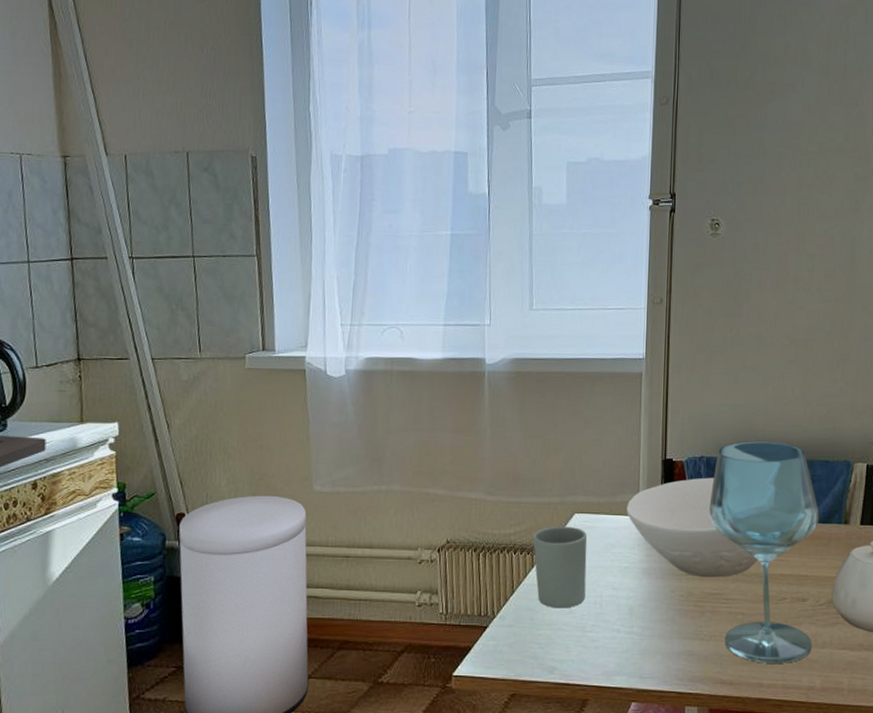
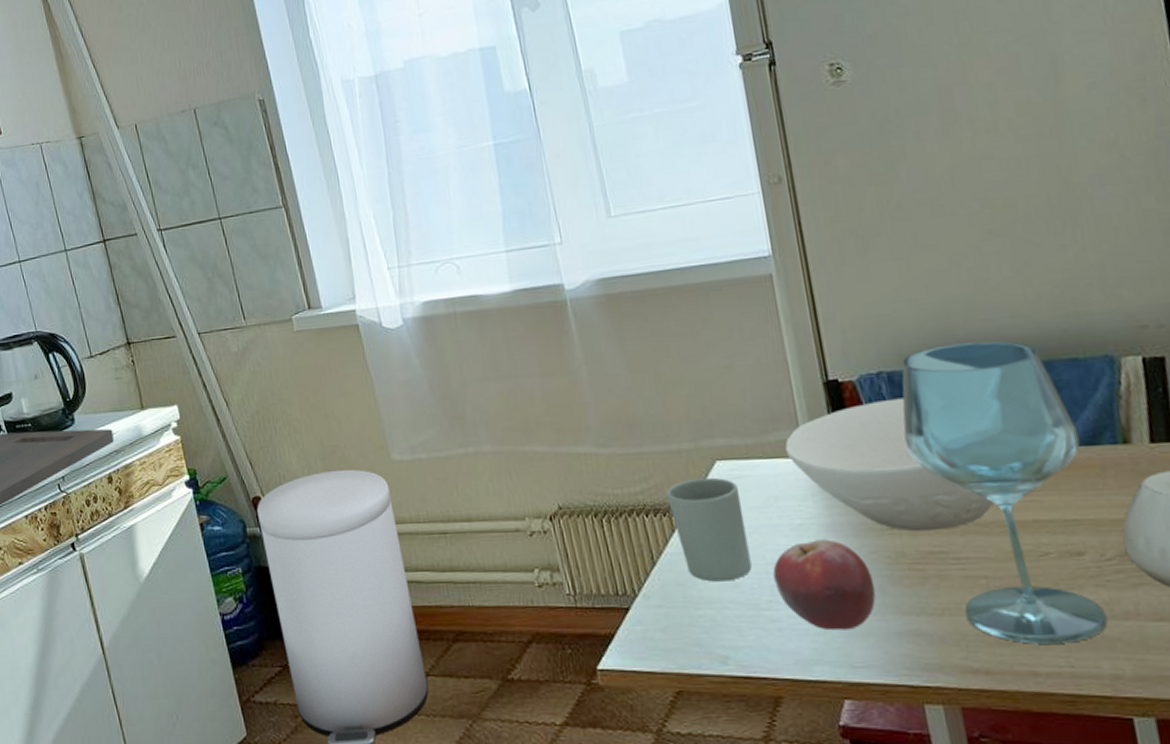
fruit: none [599,580,669,649] -> present [773,539,876,631]

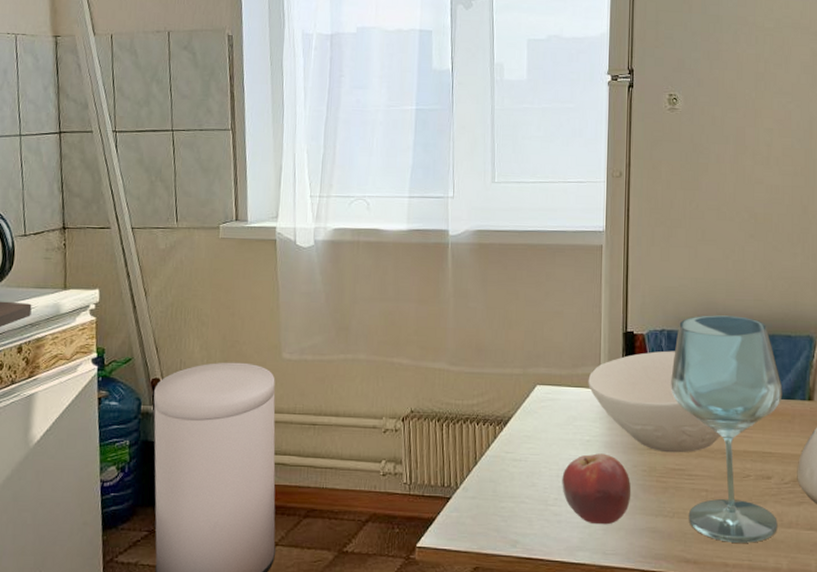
mug: present [666,477,752,582] -> none [495,397,550,481]

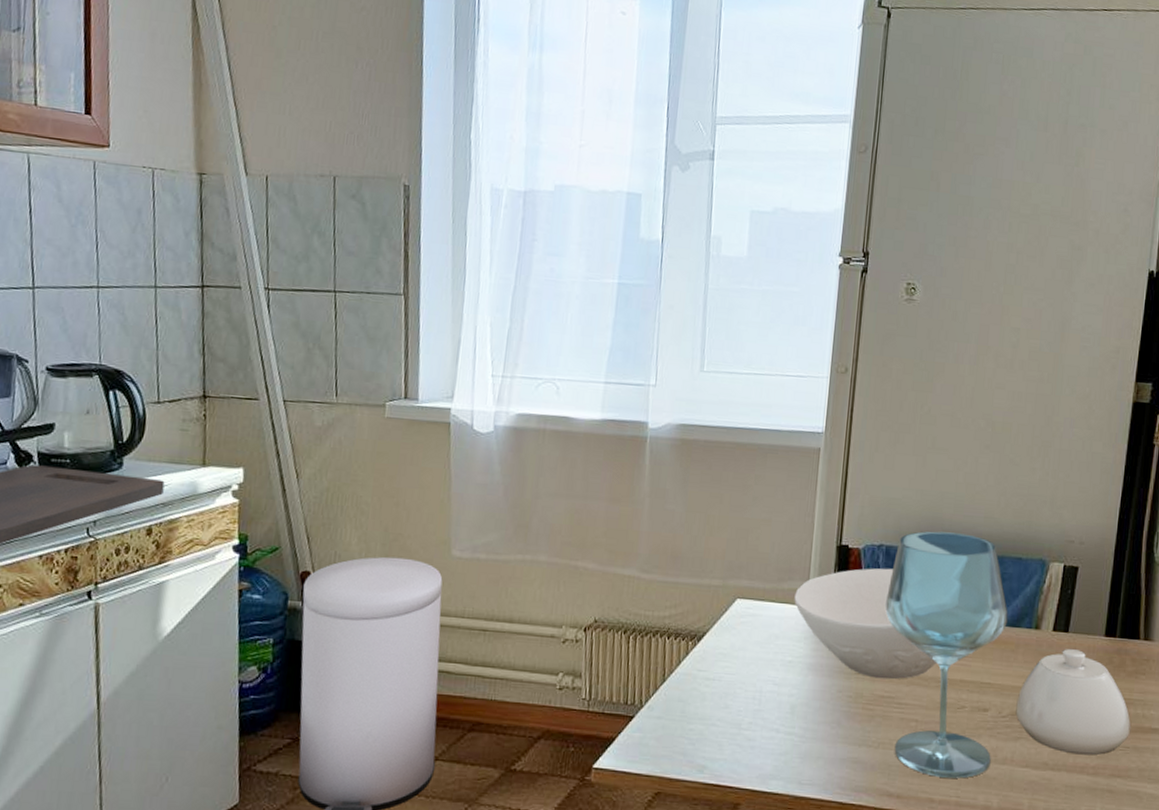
fruit: present [562,453,631,525] -> none [758,676,834,753]

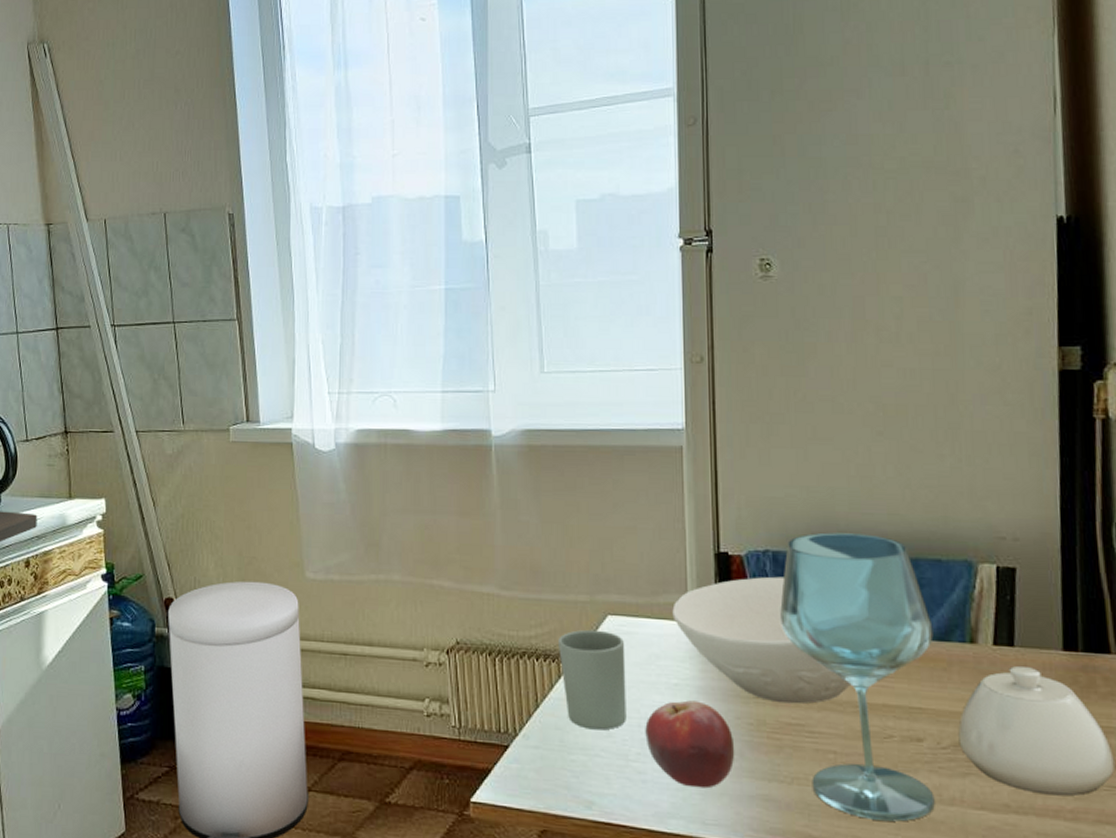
mug: none [689,611,749,702] -> present [558,629,626,730]
fruit: none [758,676,834,753] -> present [645,700,735,789]

